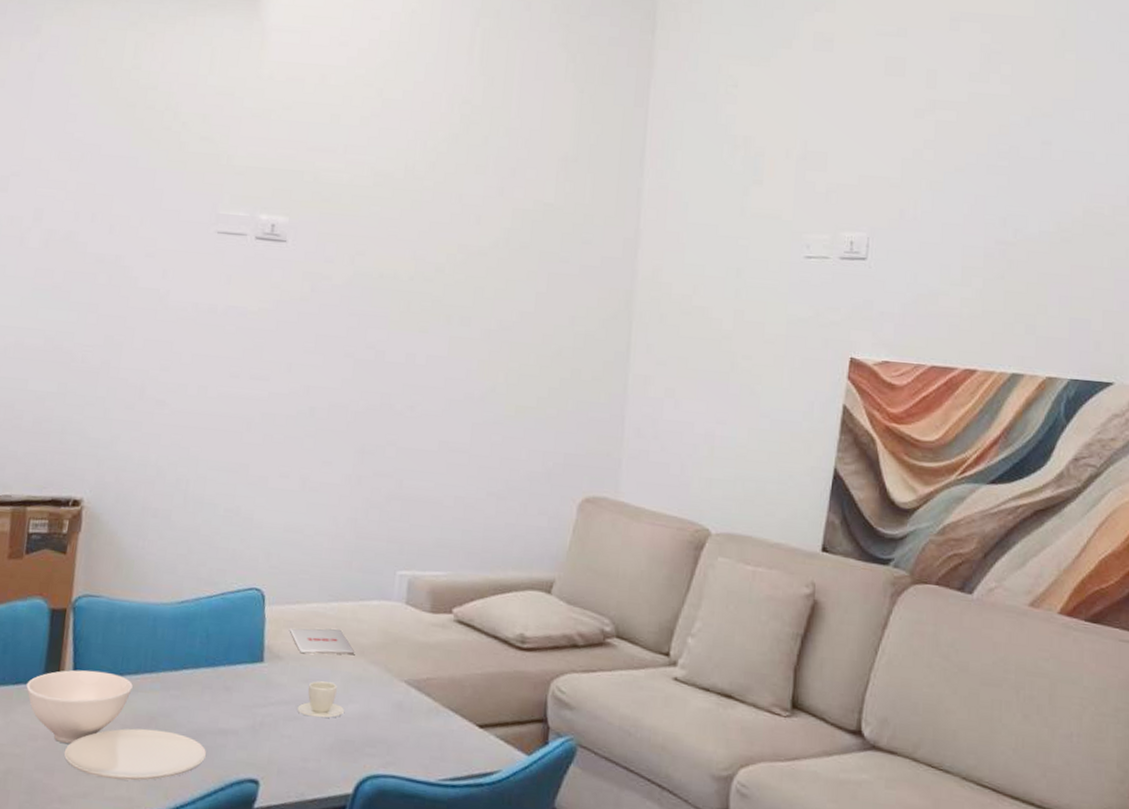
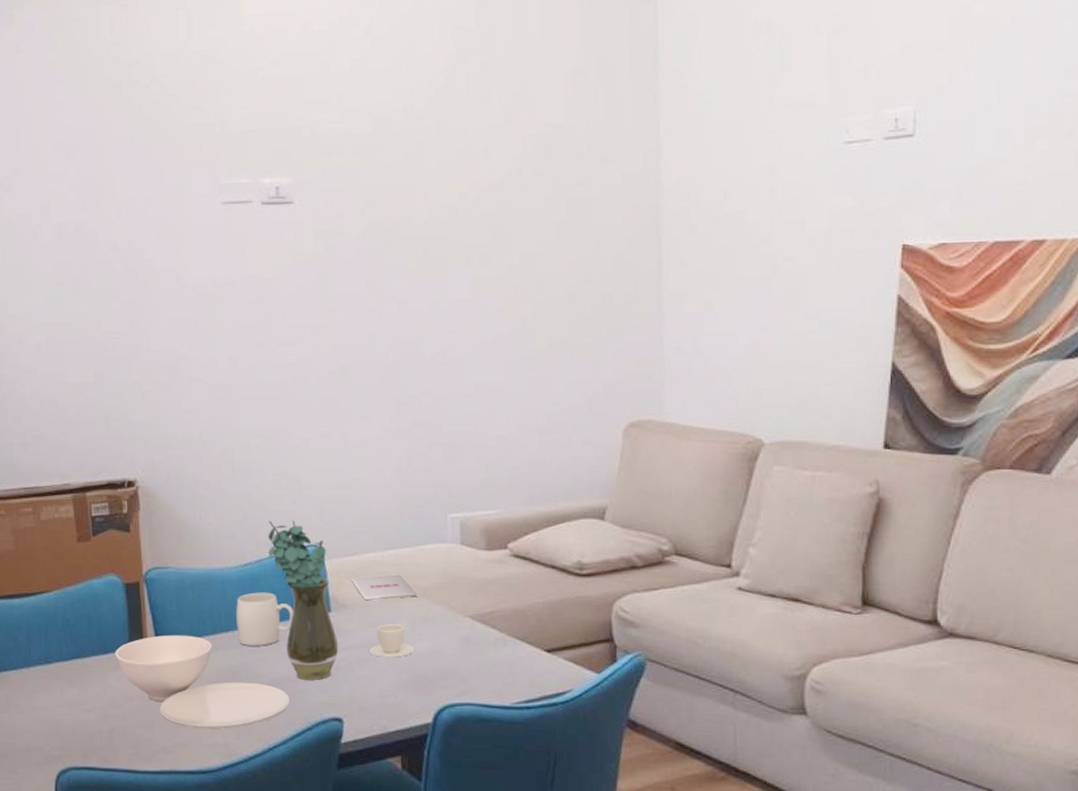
mug: none [162,632,225,692] -> present [235,592,294,646]
vase: none [208,557,268,735] -> present [268,520,339,680]

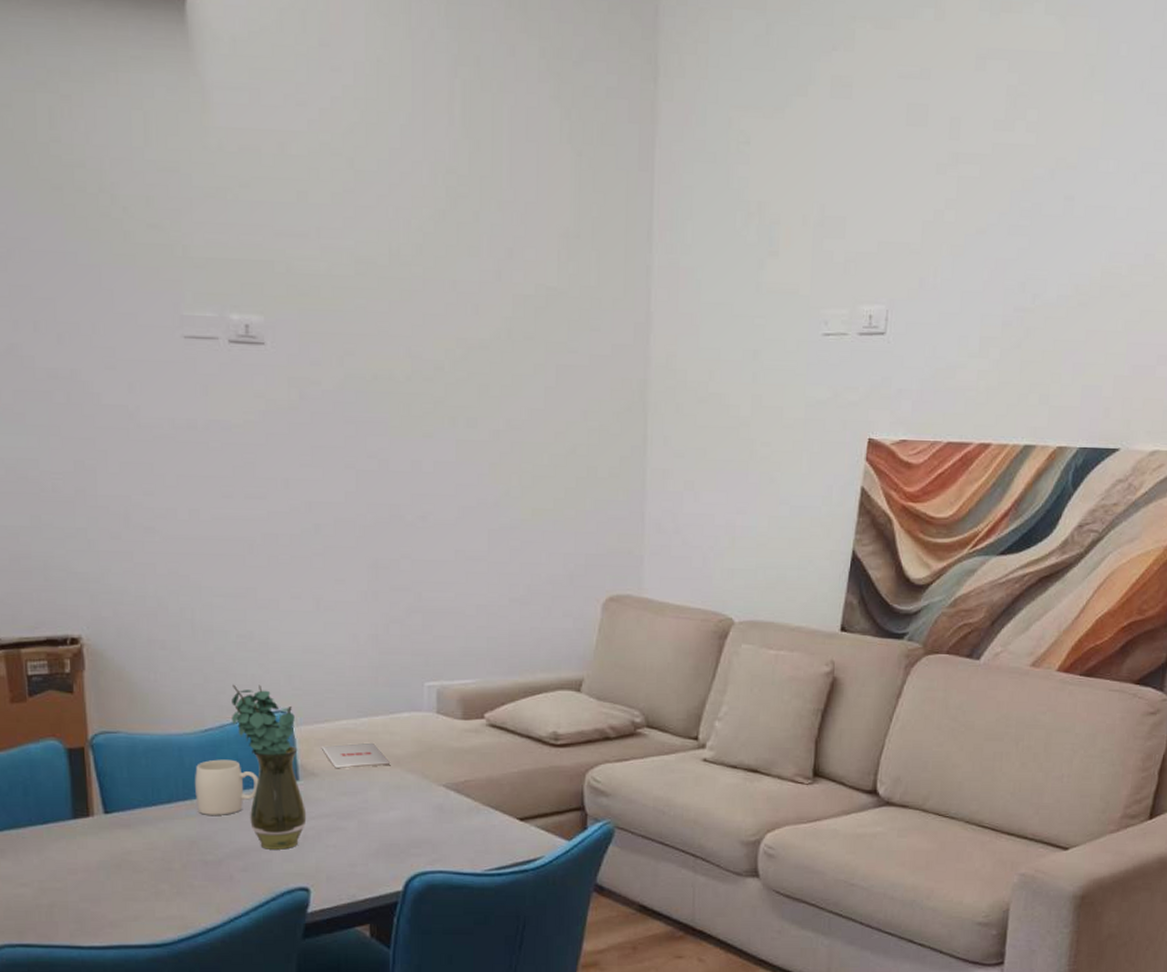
bowl: present [115,635,212,702] -> none [55,803,167,874]
plate: present [159,682,291,729] -> none [107,852,254,901]
teacup: present [369,624,415,658] -> none [339,793,387,826]

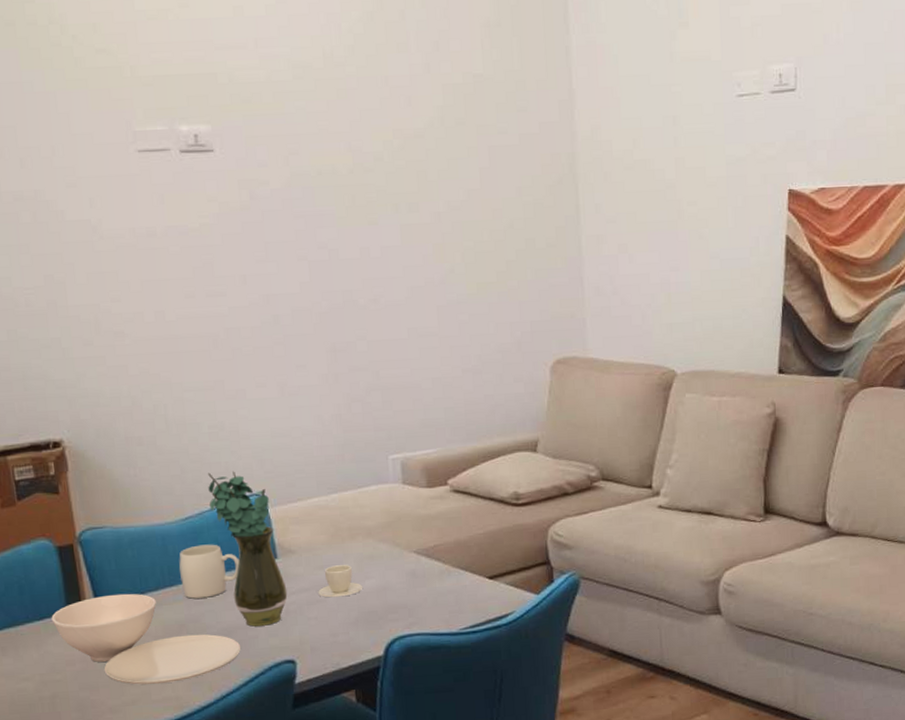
bowl: none [55,803,167,874] -> present [51,593,156,663]
plate: none [107,852,254,901] -> present [103,634,242,685]
magazine: present [322,743,389,769] -> none [297,518,362,545]
teacup: none [339,793,387,826] -> present [318,565,363,598]

